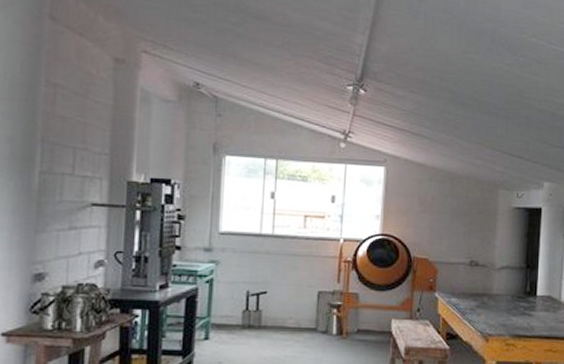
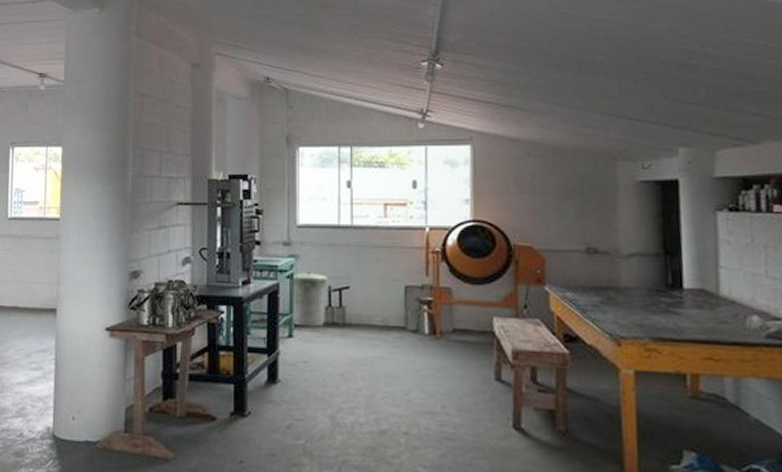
trash can: none [209,276,247,329] -> present [291,271,328,327]

